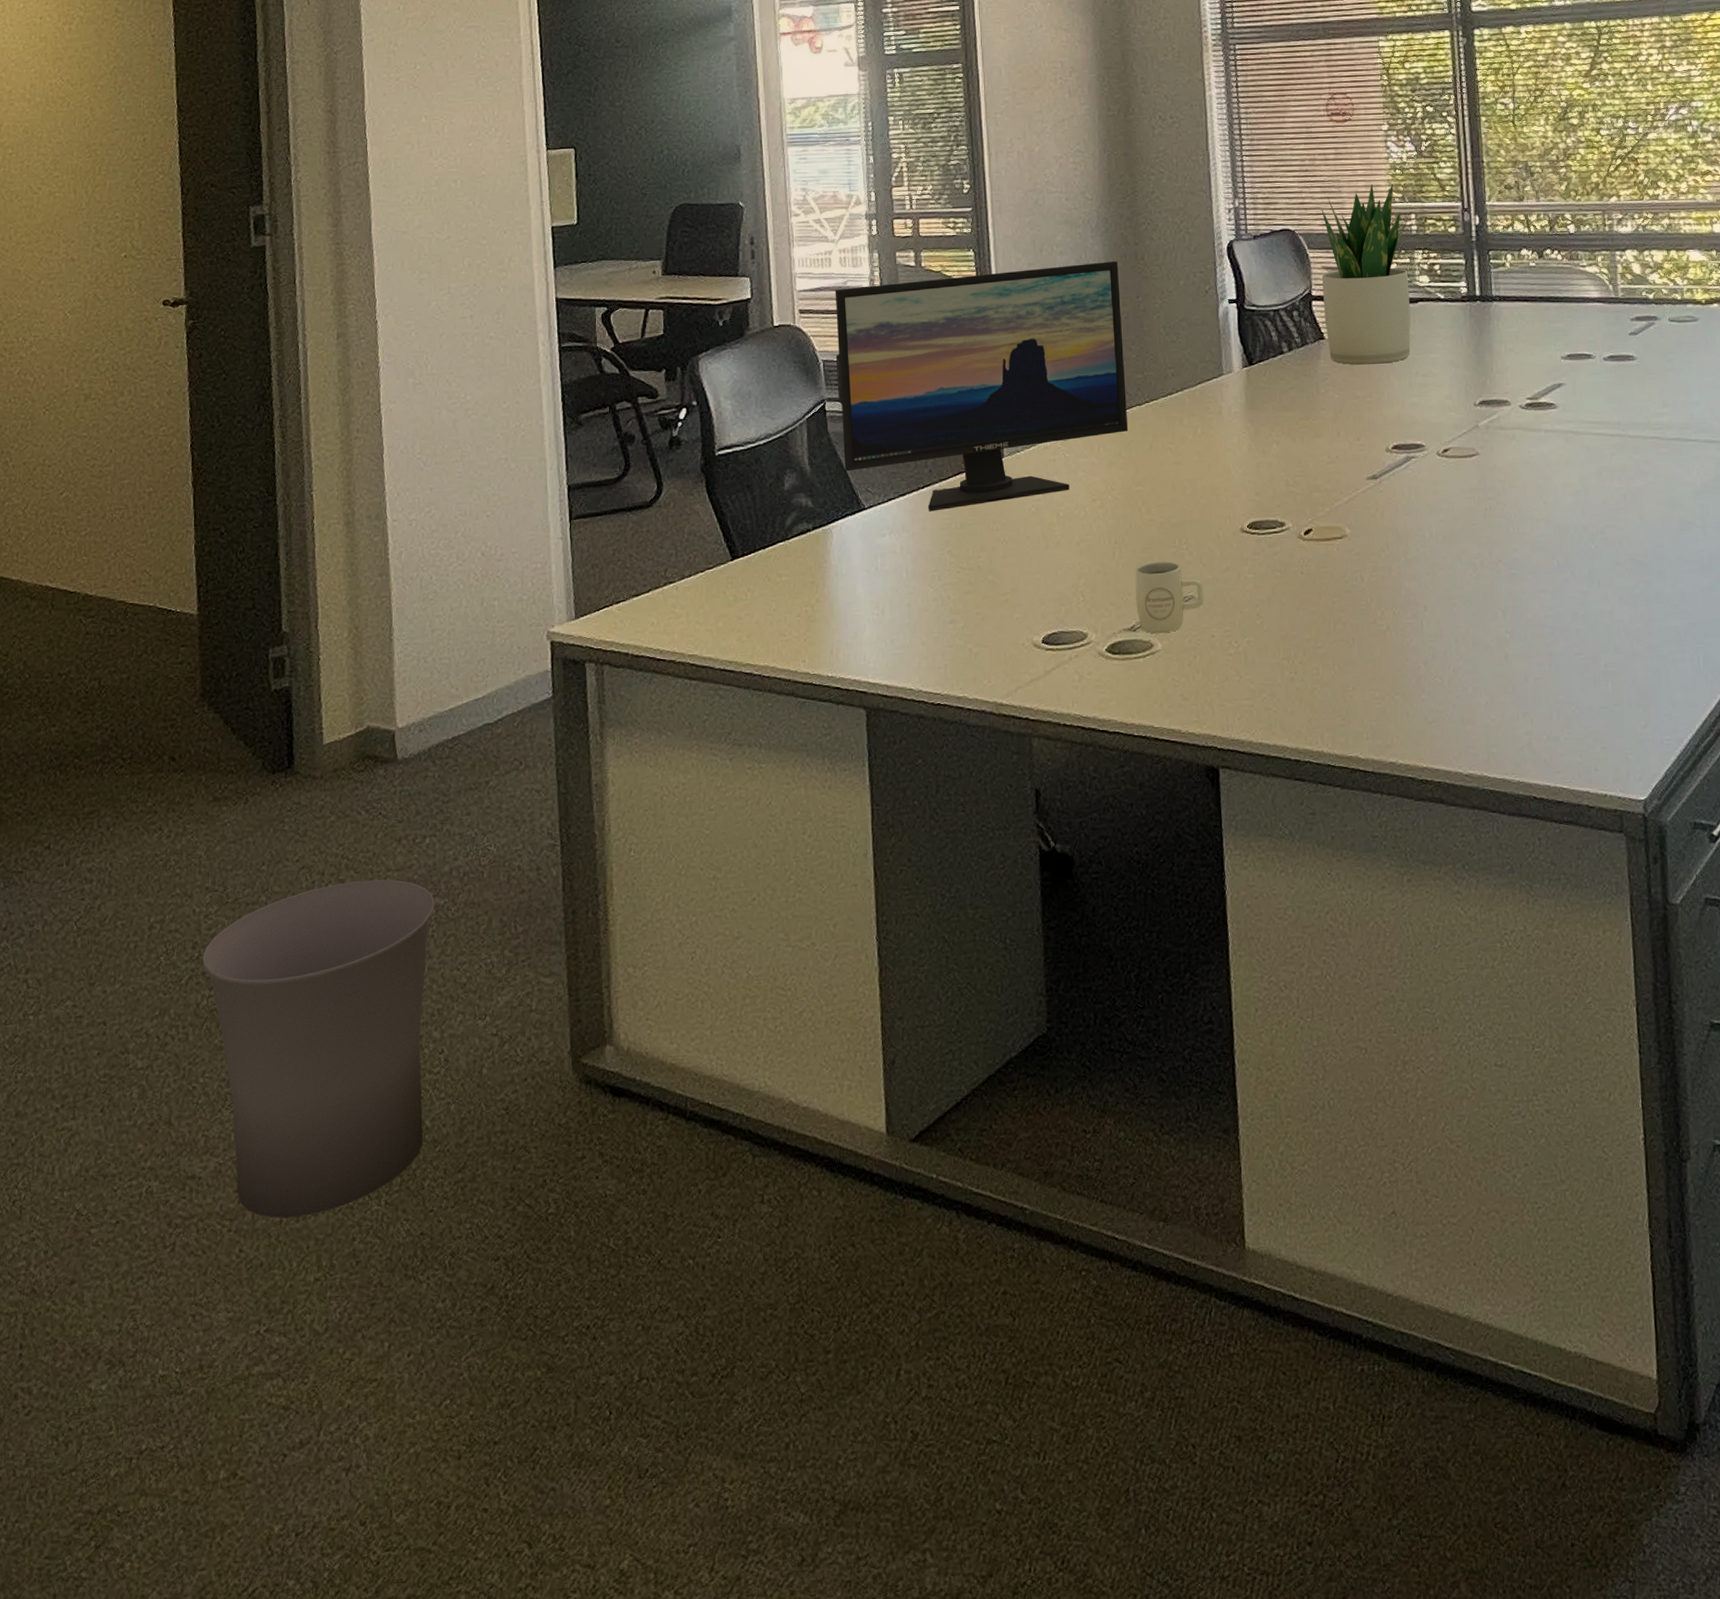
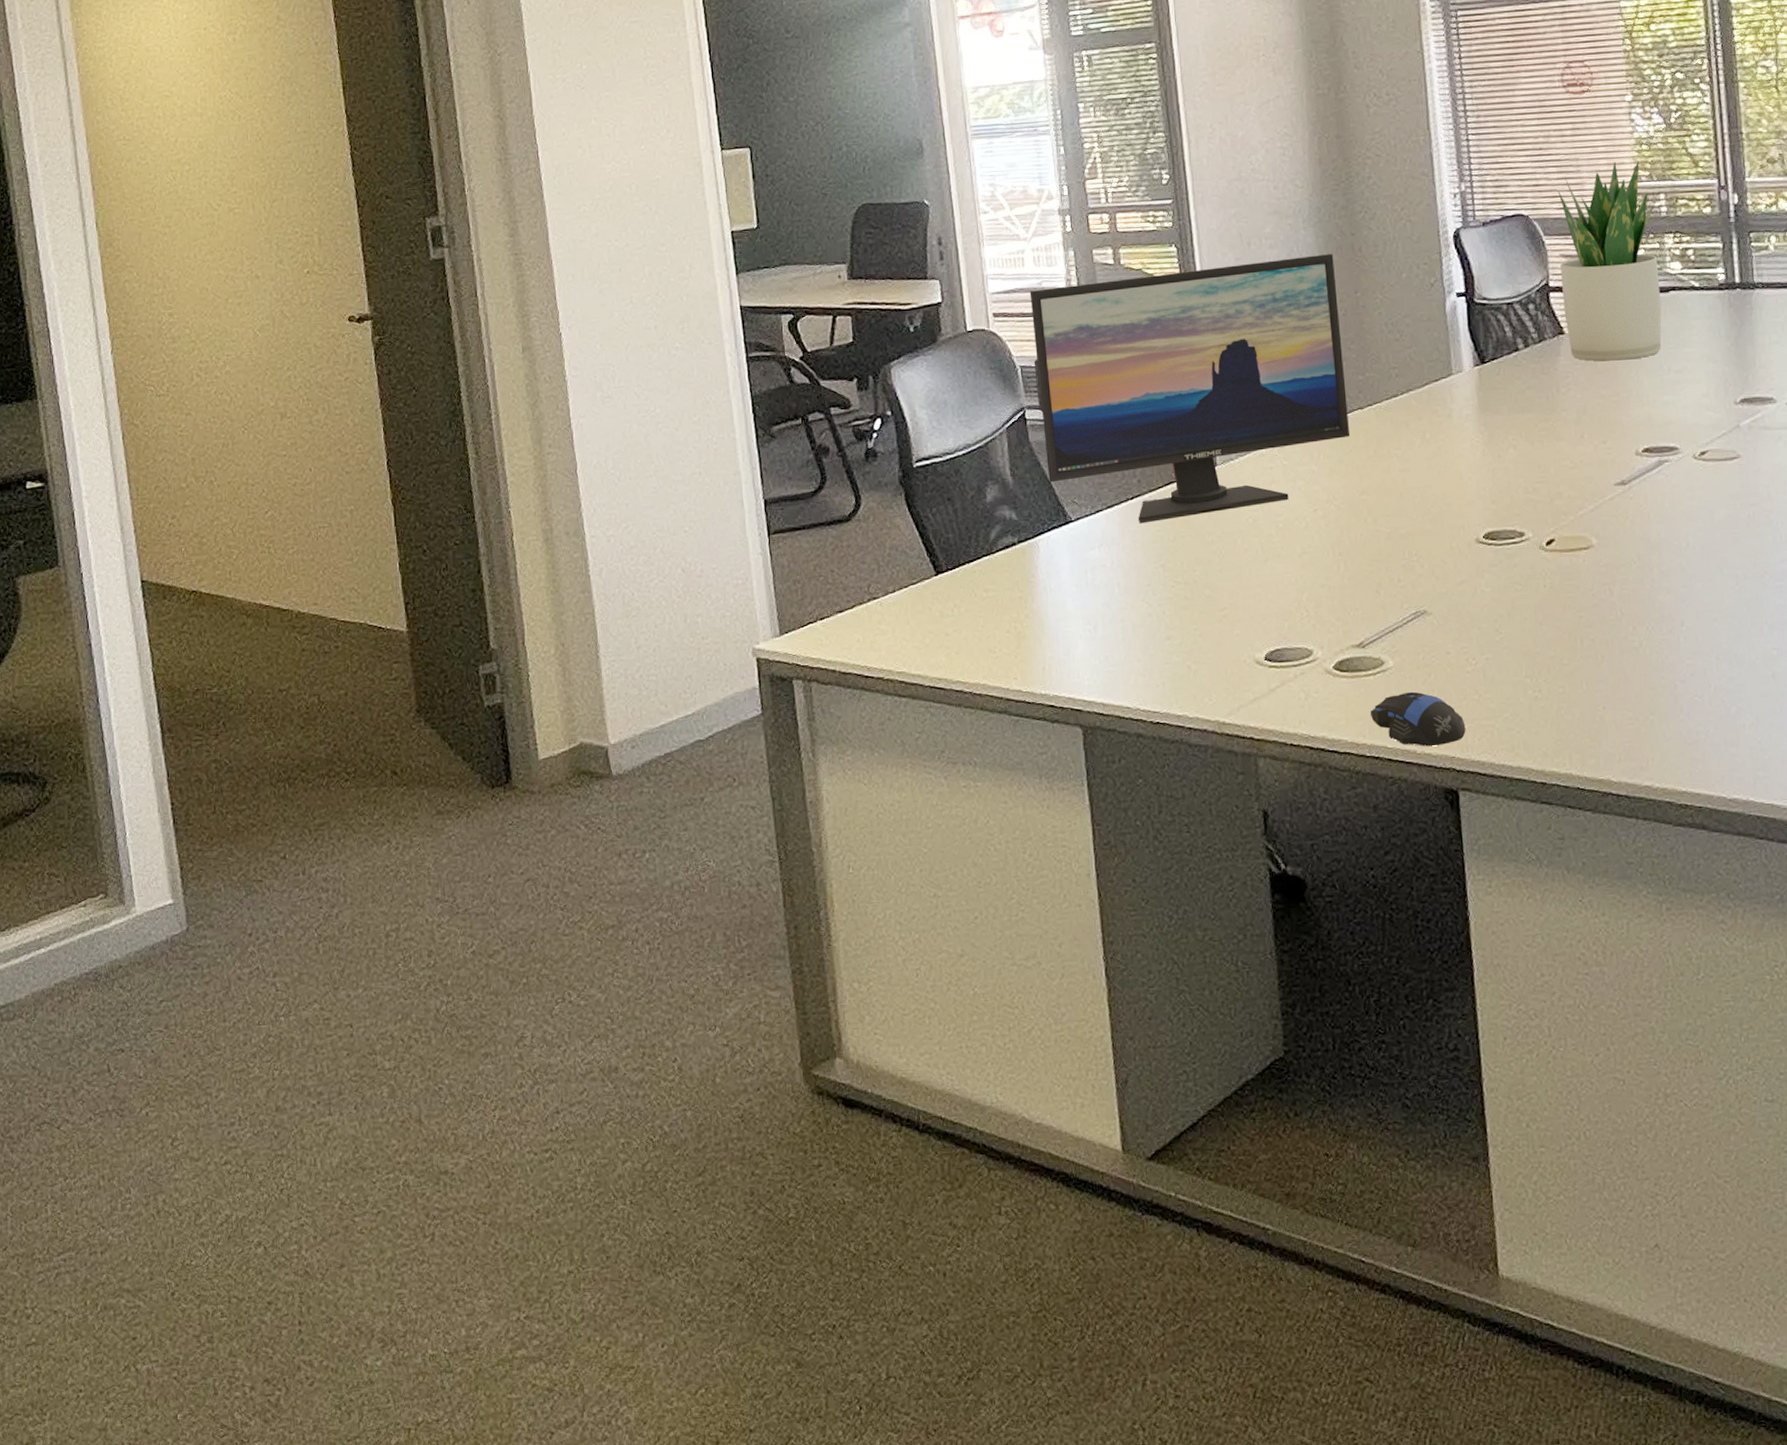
waste bin: present [202,879,435,1218] -> none [438,892,662,1213]
mug: present [1135,561,1204,634] -> none [1362,574,1438,651]
computer mouse: none [1139,673,1227,726] -> present [1371,691,1466,747]

